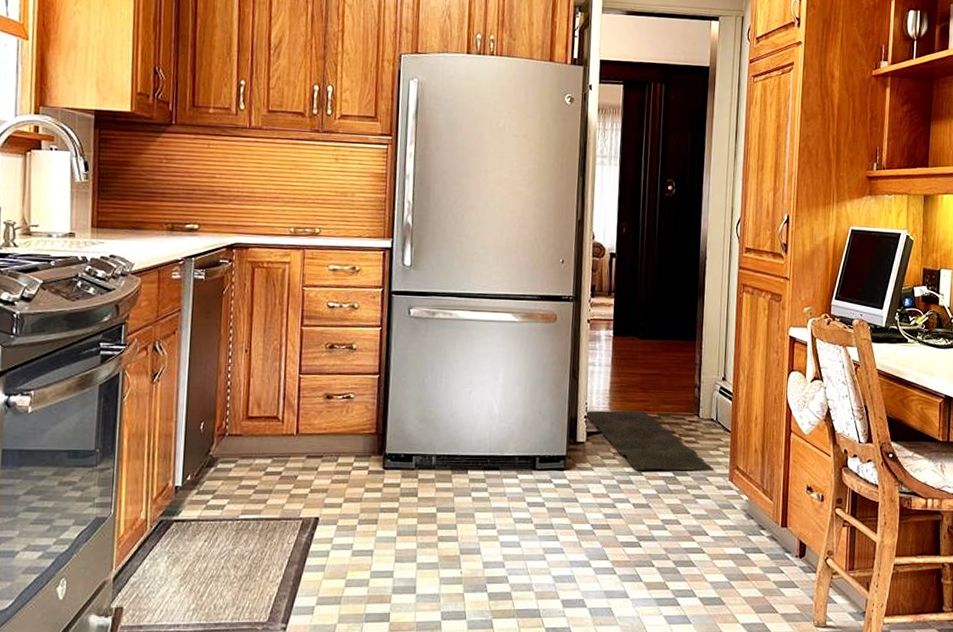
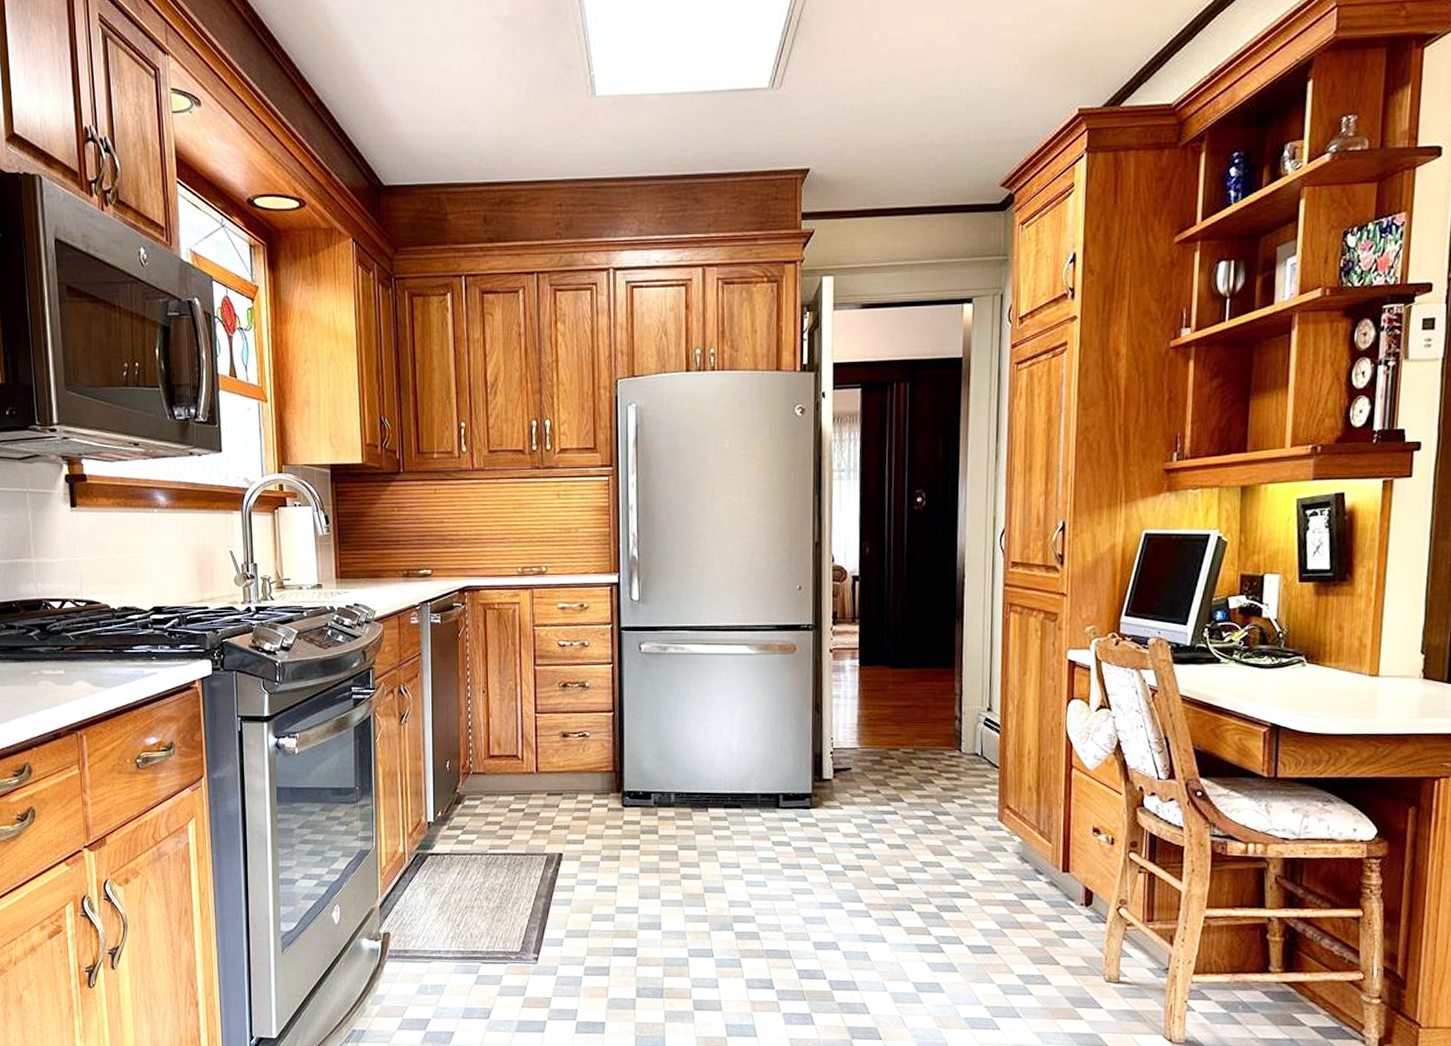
rug: present [585,410,714,471] -> none [830,745,980,810]

